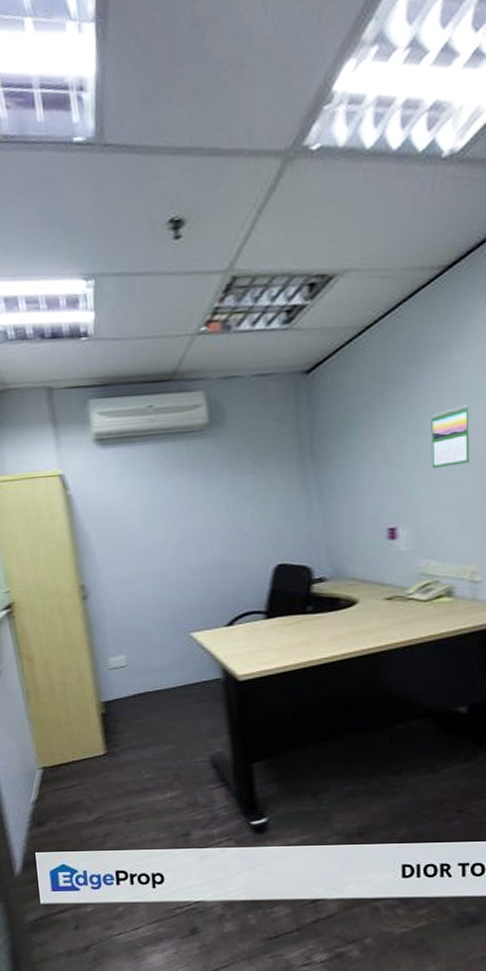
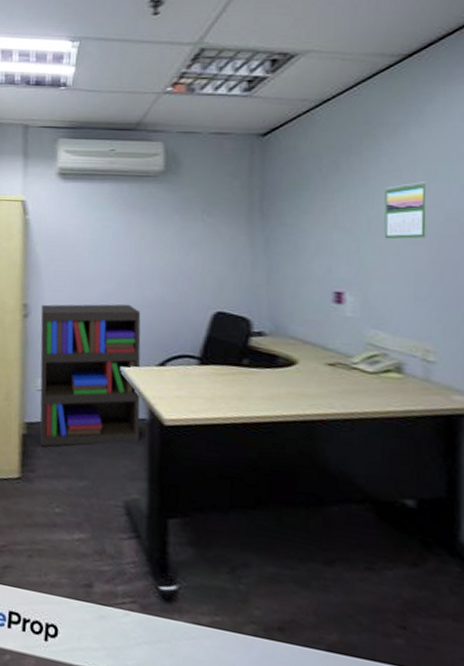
bookshelf: none [100,570,217,722] -> present [39,304,141,447]

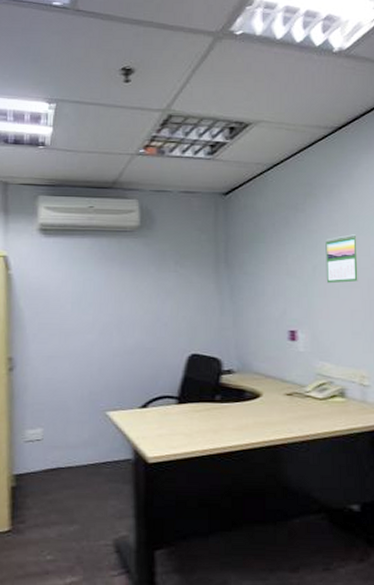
bookshelf: present [39,304,141,447] -> none [26,352,126,497]

